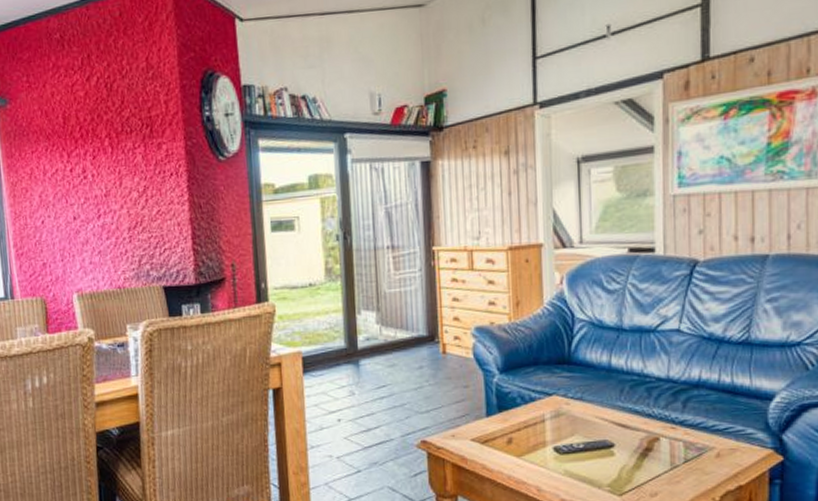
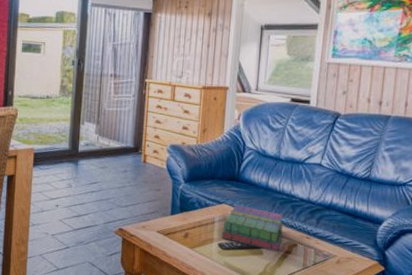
books: none [556,394,638,450] -> present [221,204,284,252]

